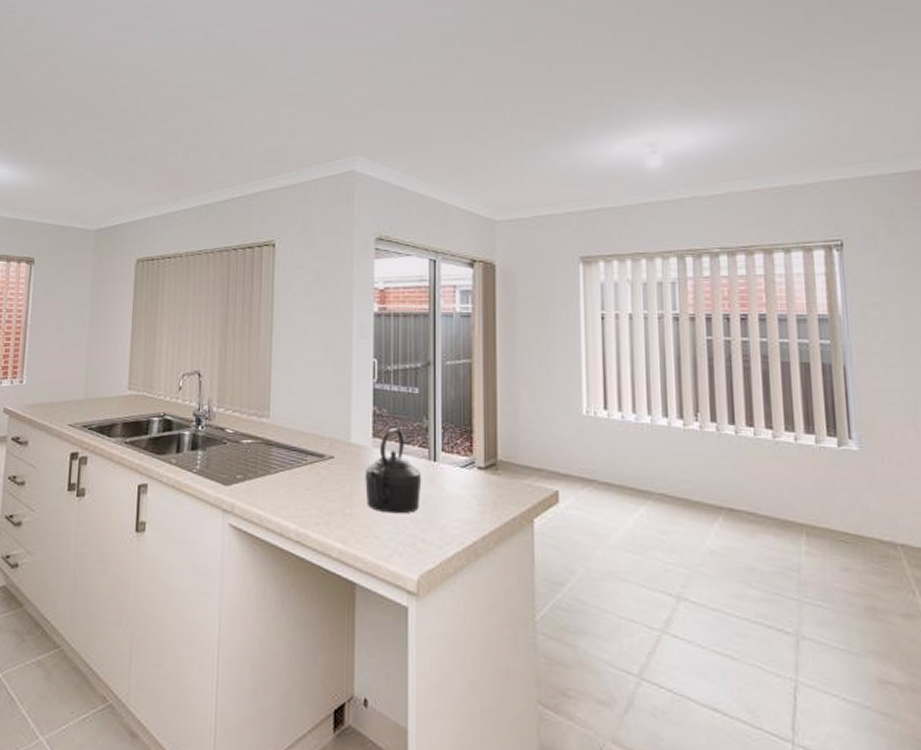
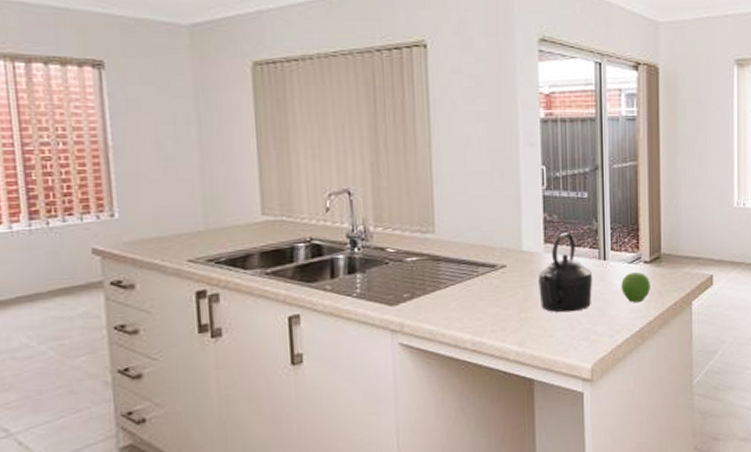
fruit: none [452,478,485,513] -> present [621,272,650,303]

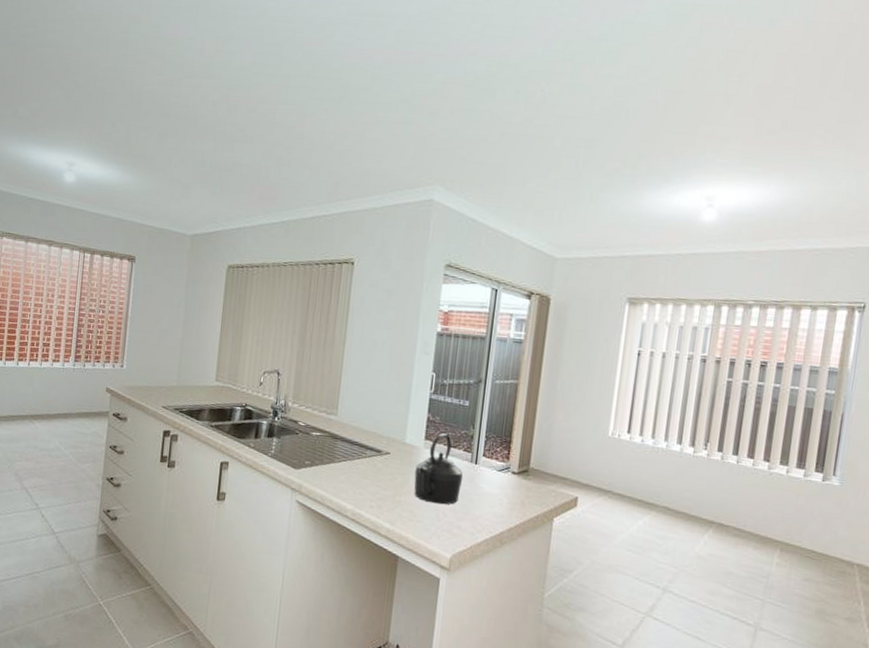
fruit: present [621,272,650,303] -> none [487,480,516,509]

